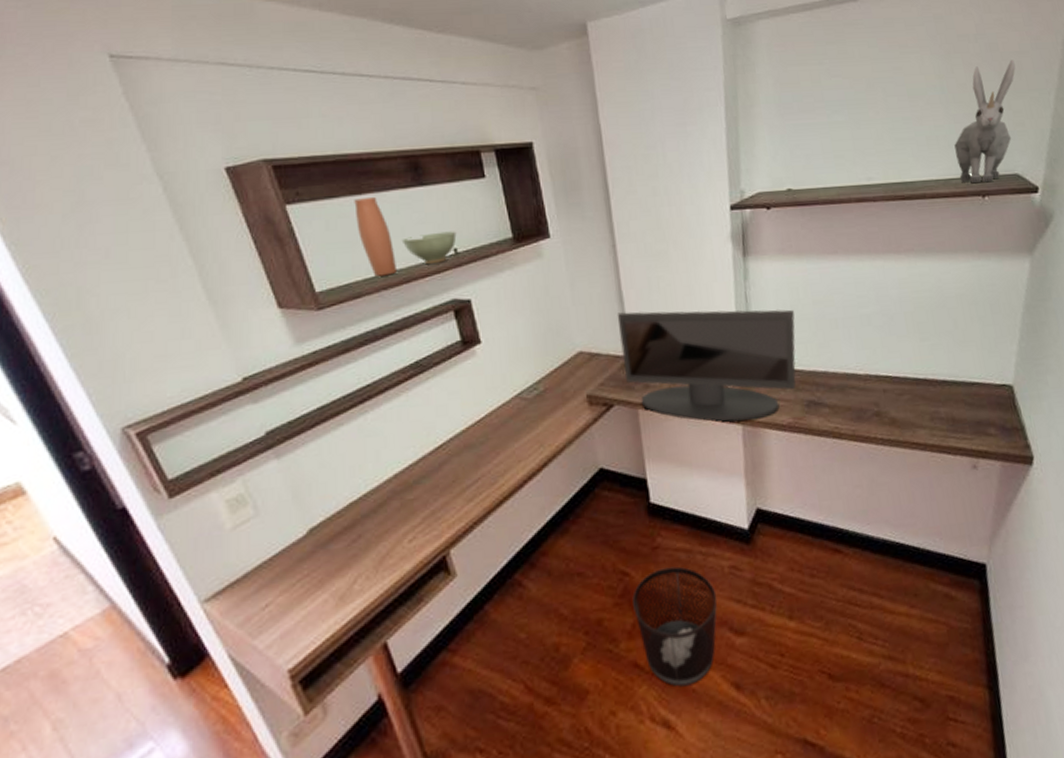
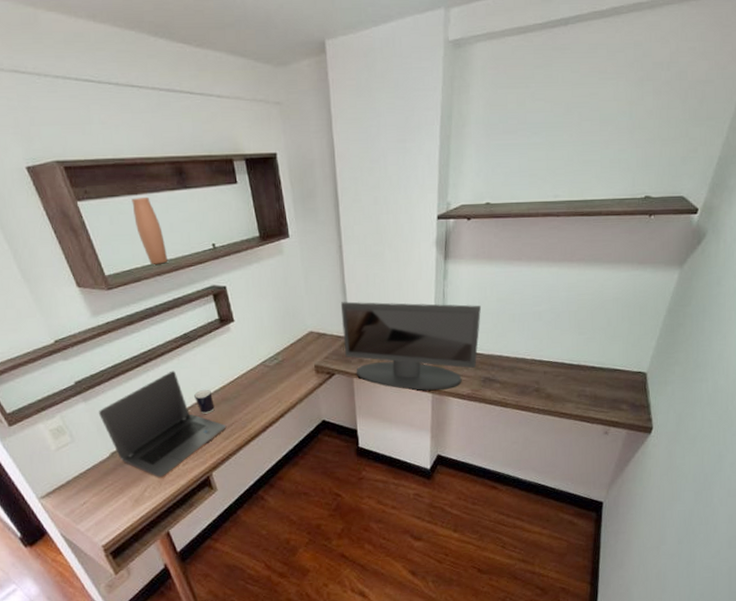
laptop computer: none [294,410,471,563] -> present [98,370,227,478]
bowl: present [401,231,457,265] -> none [170,229,215,257]
mug: none [426,434,454,468] -> present [193,390,215,414]
waste bin: present [632,566,718,687] -> none [342,492,404,571]
decorative figurine: present [954,60,1016,184] -> none [632,88,699,204]

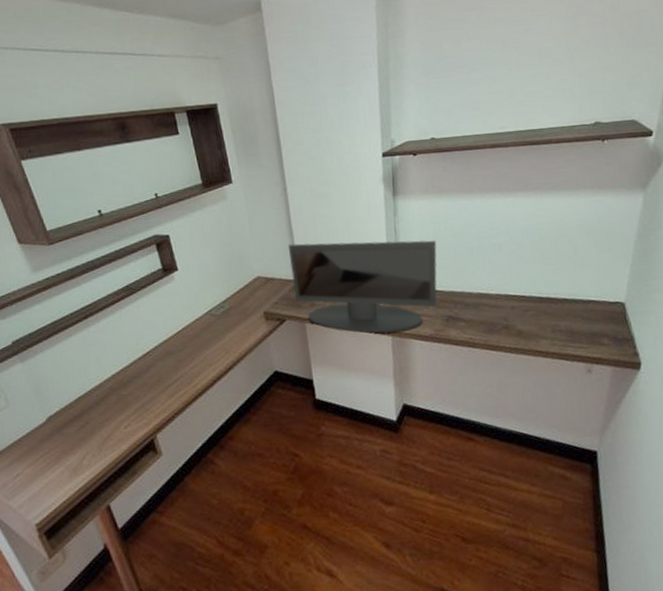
laptop computer: present [98,370,227,478] -> none [35,324,172,444]
vase: present [131,198,169,265] -> none [74,153,111,217]
mug: present [193,390,215,414] -> none [136,343,159,370]

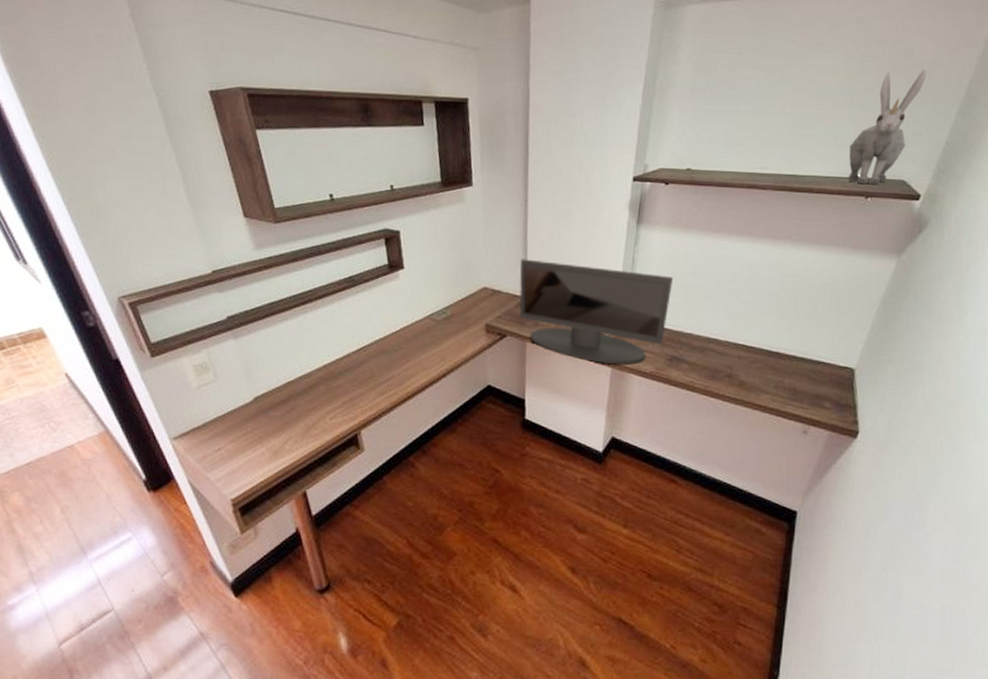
decorative figurine: none [578,18,635,129] -> present [848,69,926,185]

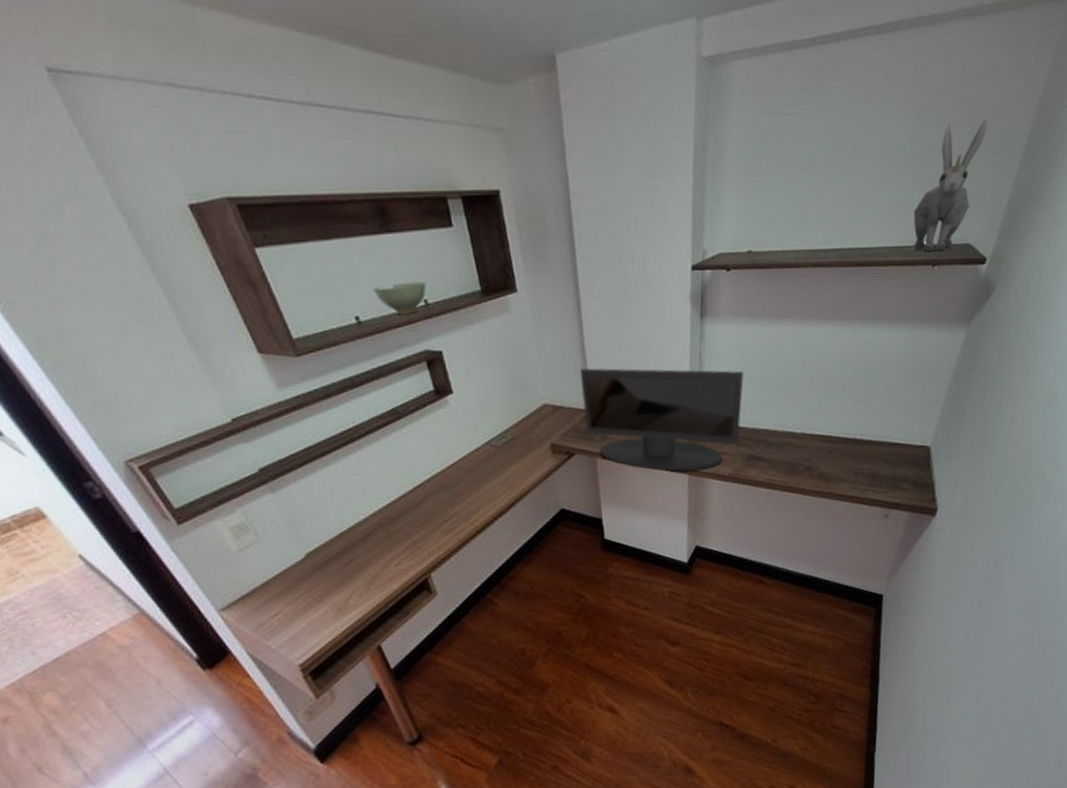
bowl: none [348,169,394,197] -> present [372,281,427,315]

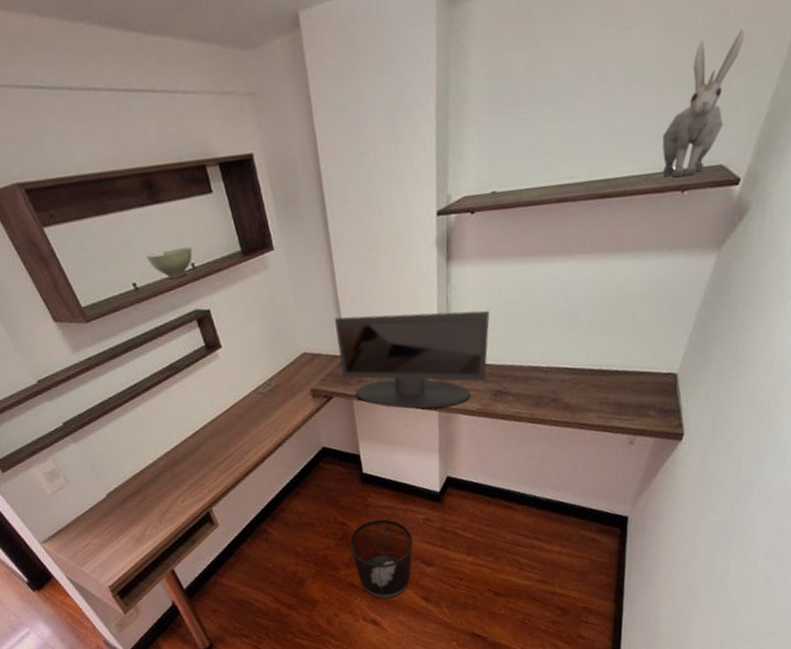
waste bin: none [587,591,658,683] -> present [349,519,414,599]

